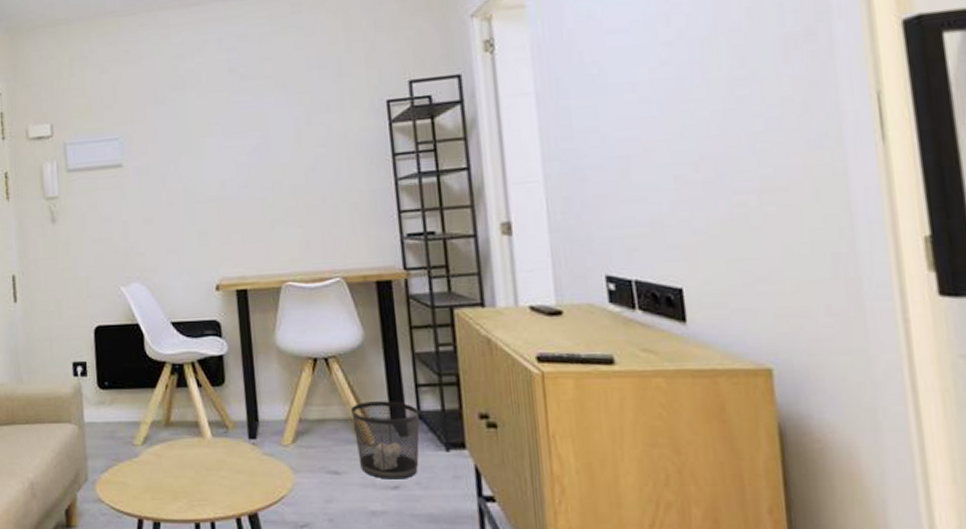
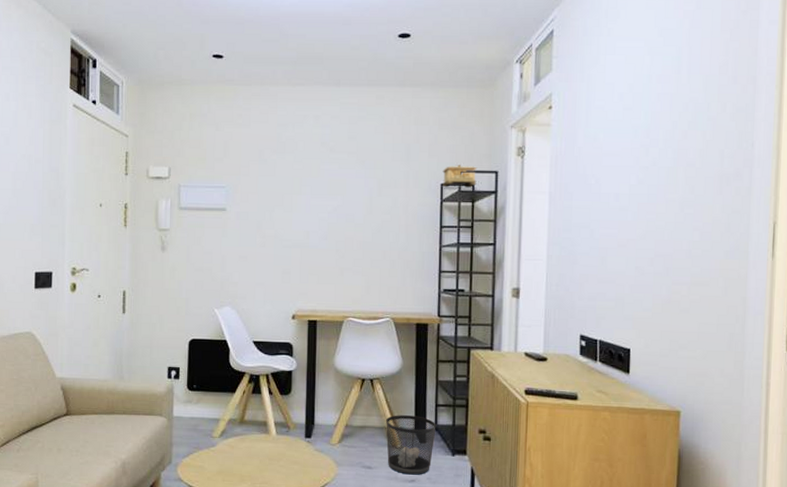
decorative box: none [386,72,435,104] -> present [442,165,478,188]

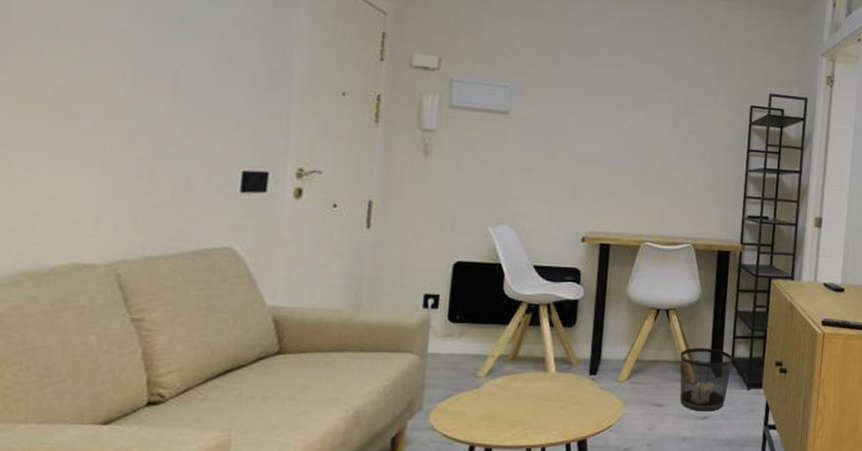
decorative box: present [442,165,478,188] -> none [751,88,788,112]

